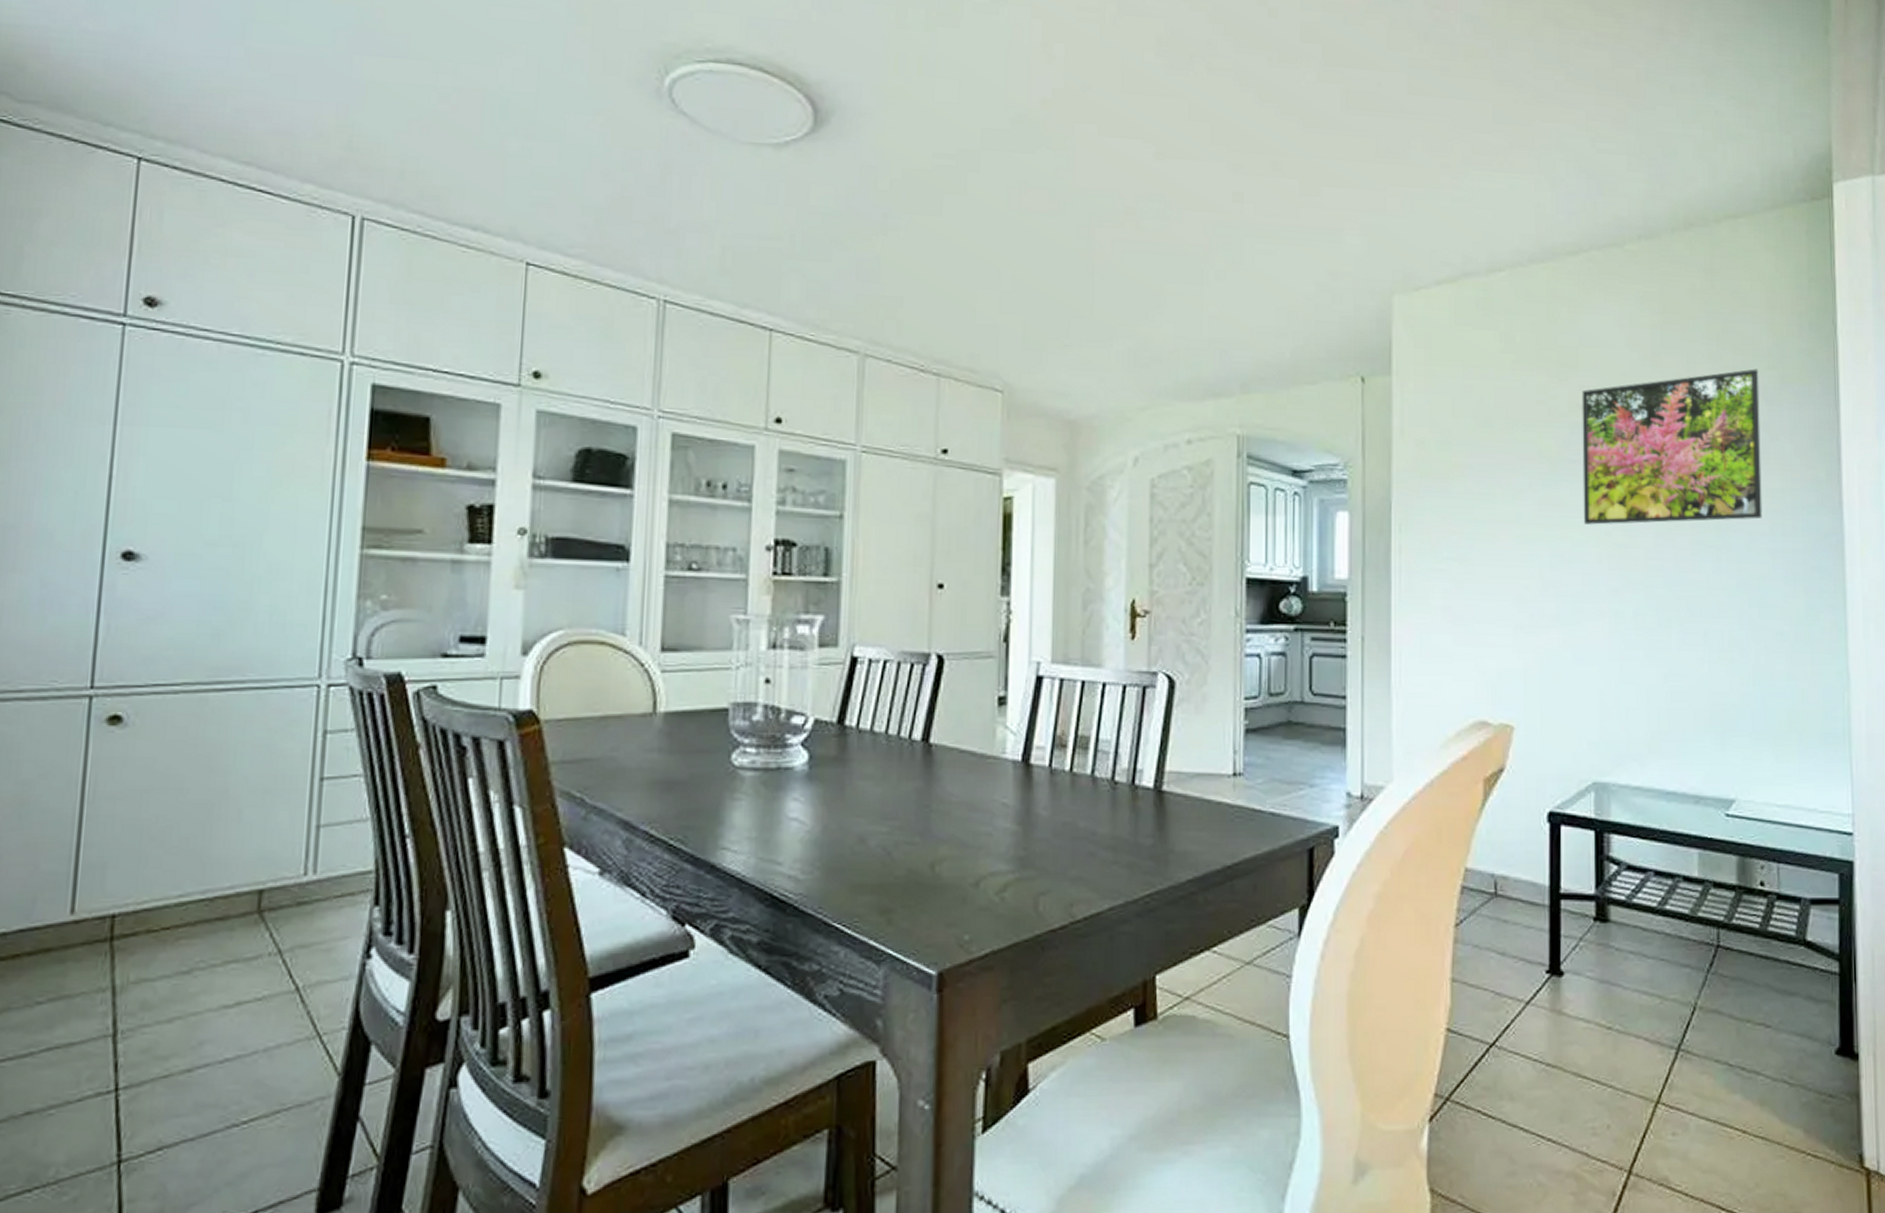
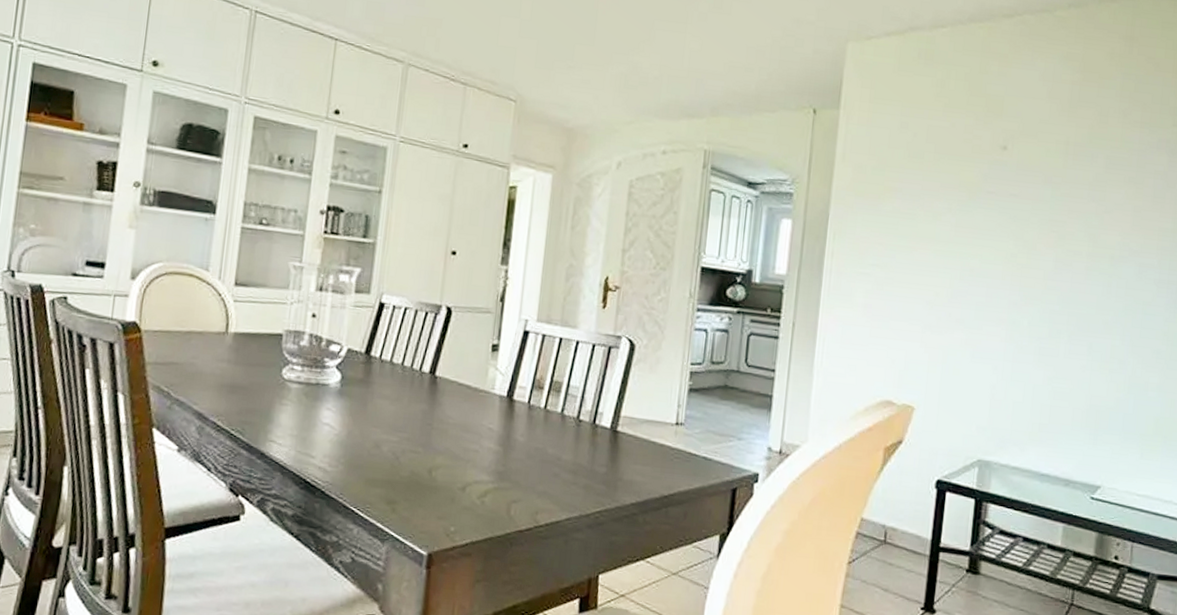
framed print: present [1582,368,1763,525] -> none [993,125,1164,254]

